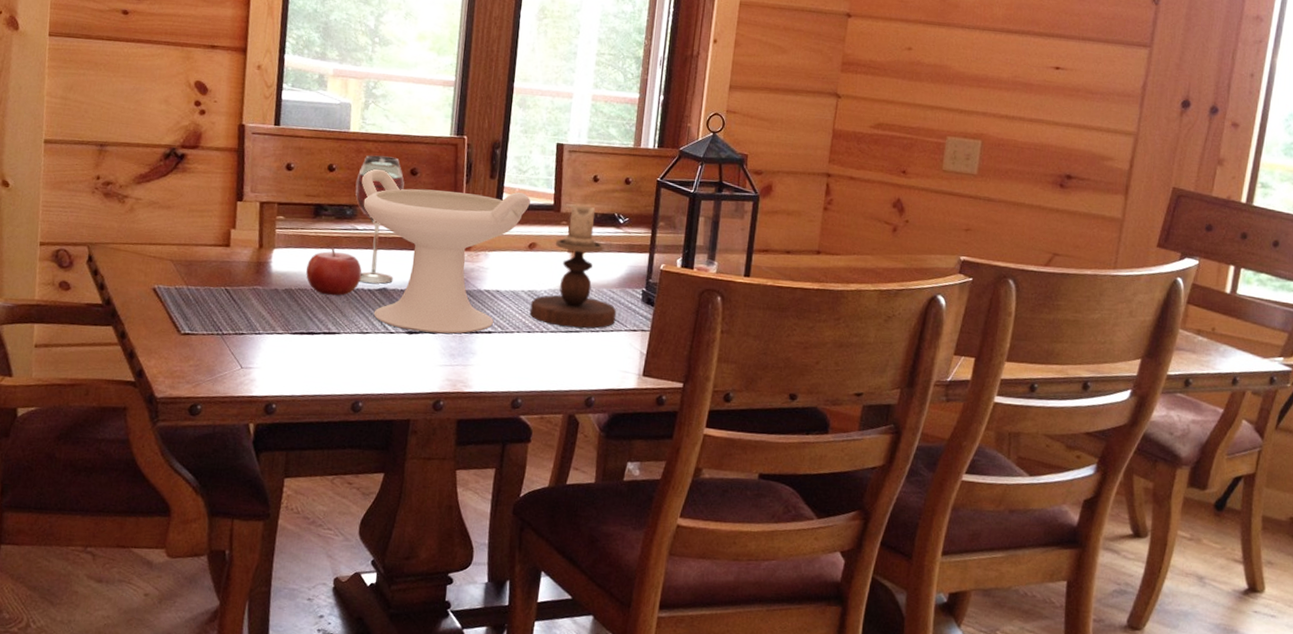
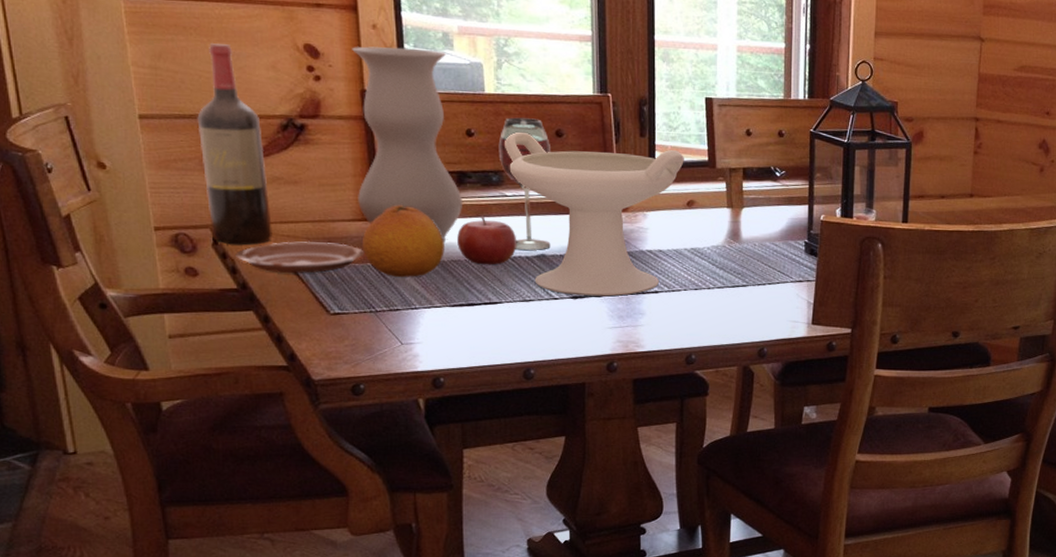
wine bottle: none [88,78,147,263] -> present [197,43,273,245]
plate: none [105,262,220,294] -> present [235,241,365,274]
fruit: none [219,232,294,303] -> present [363,204,444,277]
vase: none [221,85,319,271] -> present [352,46,462,243]
candlestick: present [529,205,617,328] -> none [694,161,781,282]

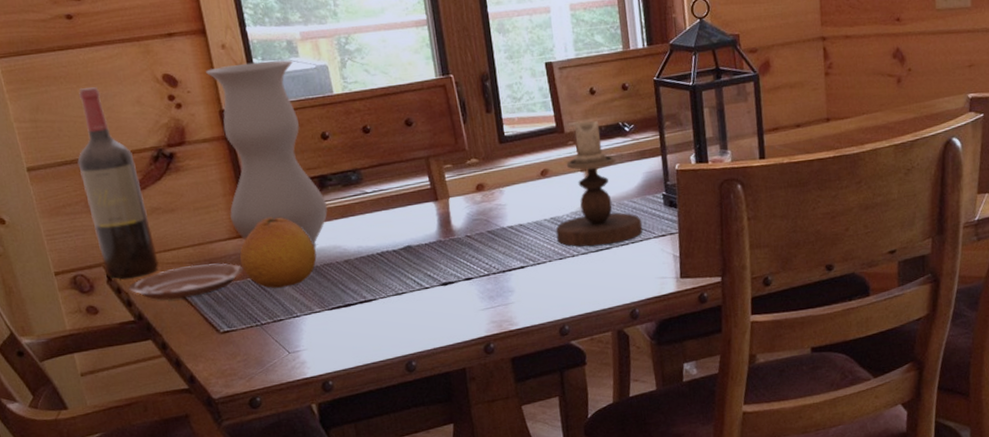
fruit: present [457,215,517,265] -> none [326,216,384,265]
wineglass: present [498,117,551,250] -> none [352,111,415,244]
decorative bowl: present [504,131,684,297] -> none [357,121,533,282]
candlestick: none [694,161,781,282] -> present [555,120,643,247]

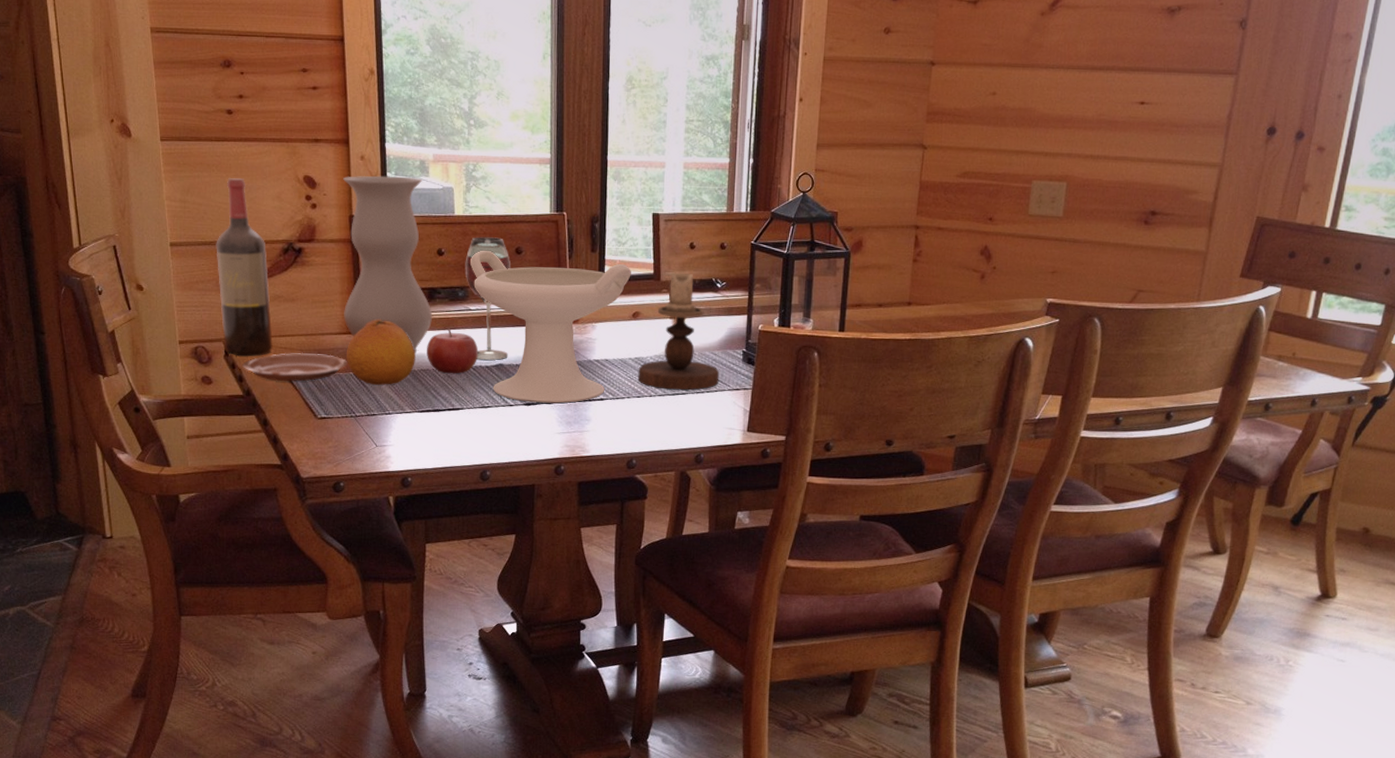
fruit: none [326,216,384,265] -> present [427,328,479,374]
wineglass: none [352,111,415,244] -> present [465,237,510,360]
decorative bowl: none [357,121,533,282] -> present [469,250,631,404]

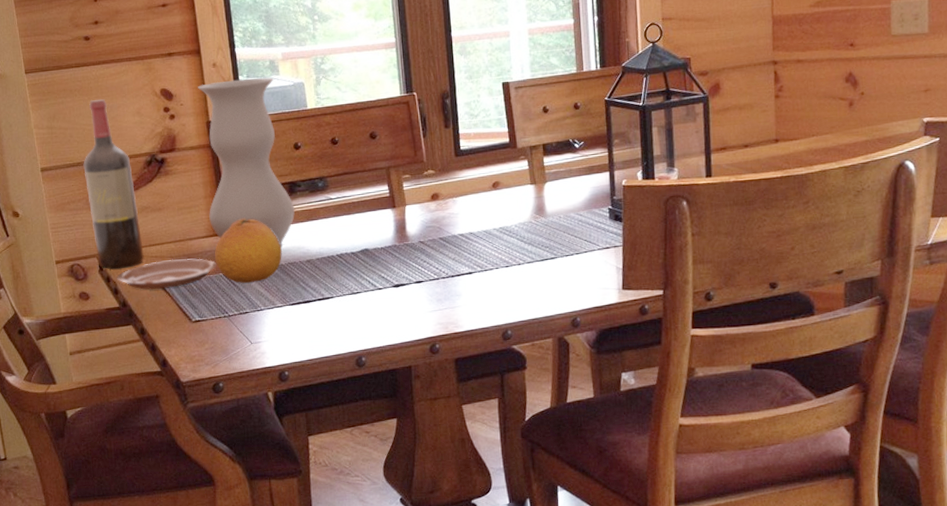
fruit: present [427,328,479,374] -> none [292,219,343,265]
wineglass: present [465,237,510,360] -> none [321,125,372,247]
decorative bowl: present [469,250,631,404] -> none [326,136,487,284]
candlestick: present [638,273,720,390] -> none [503,137,588,256]

